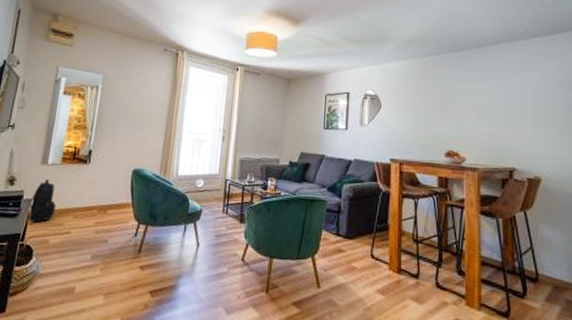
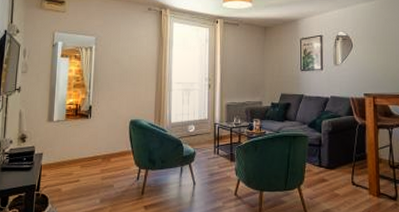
backpack: present [28,179,57,223] -> none [41,135,65,174]

